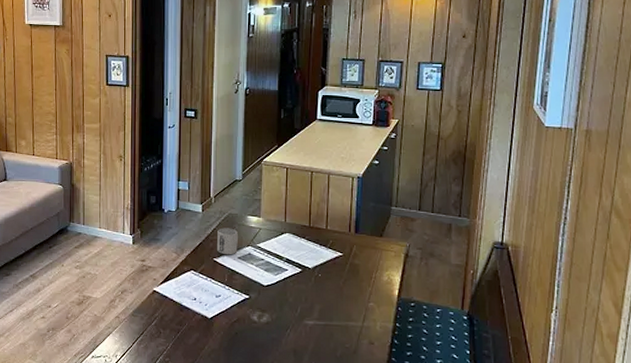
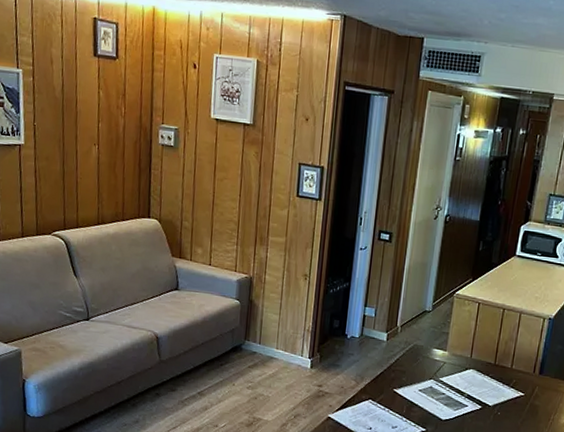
mug: present [217,228,238,255] -> none [398,358,421,387]

